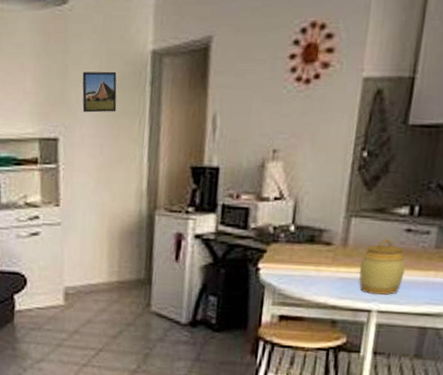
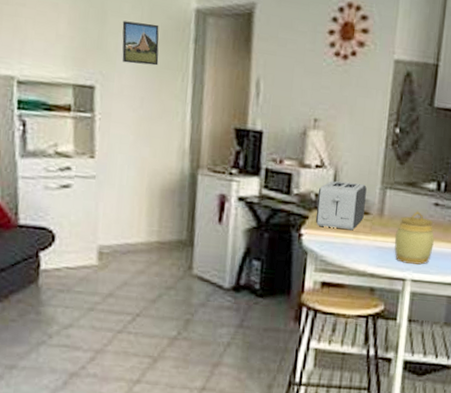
toaster: none [274,212,329,262] -> present [316,181,367,231]

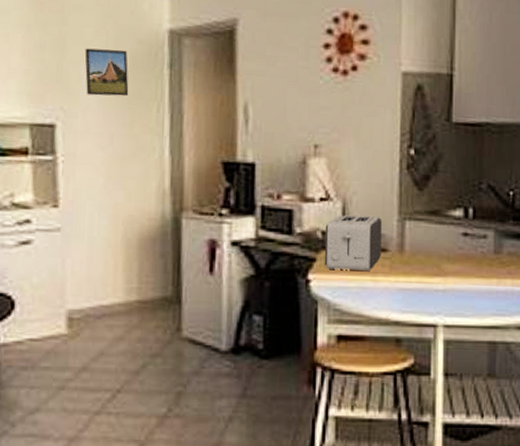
jar: present [394,211,434,265] -> none [419,243,466,307]

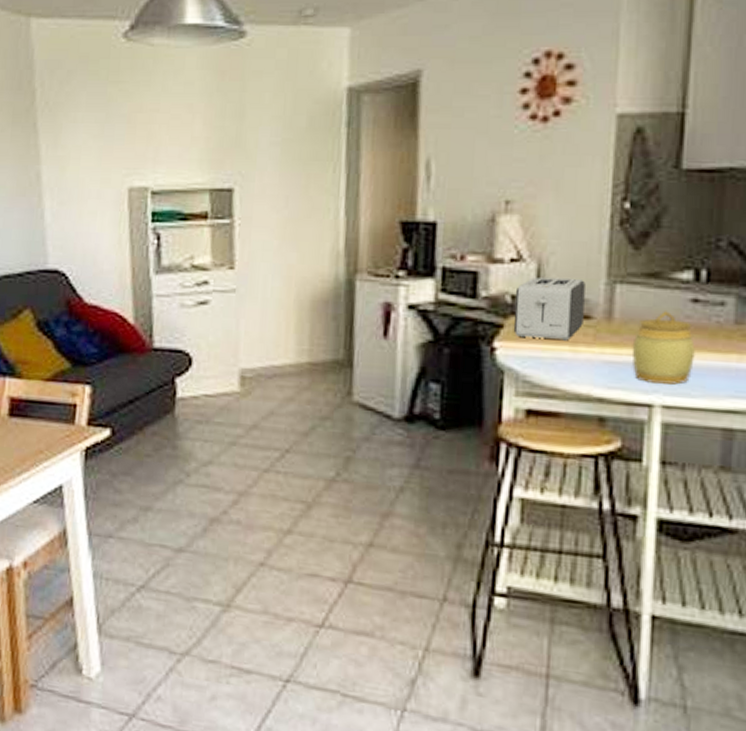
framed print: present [84,48,129,97] -> none [262,111,305,159]
jar: none [419,243,466,307] -> present [632,311,695,385]

